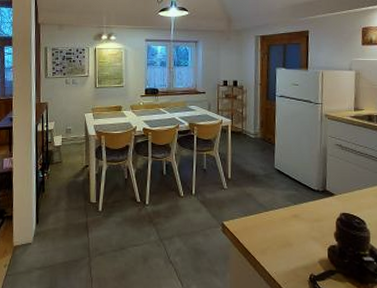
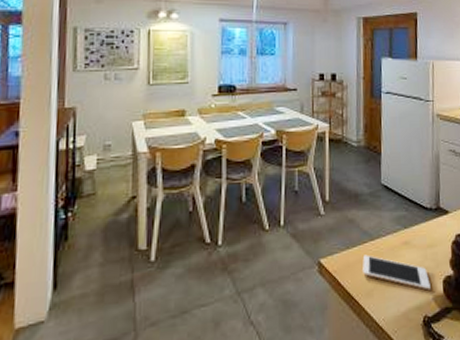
cell phone: none [258,222,317,255] -> present [362,254,431,291]

